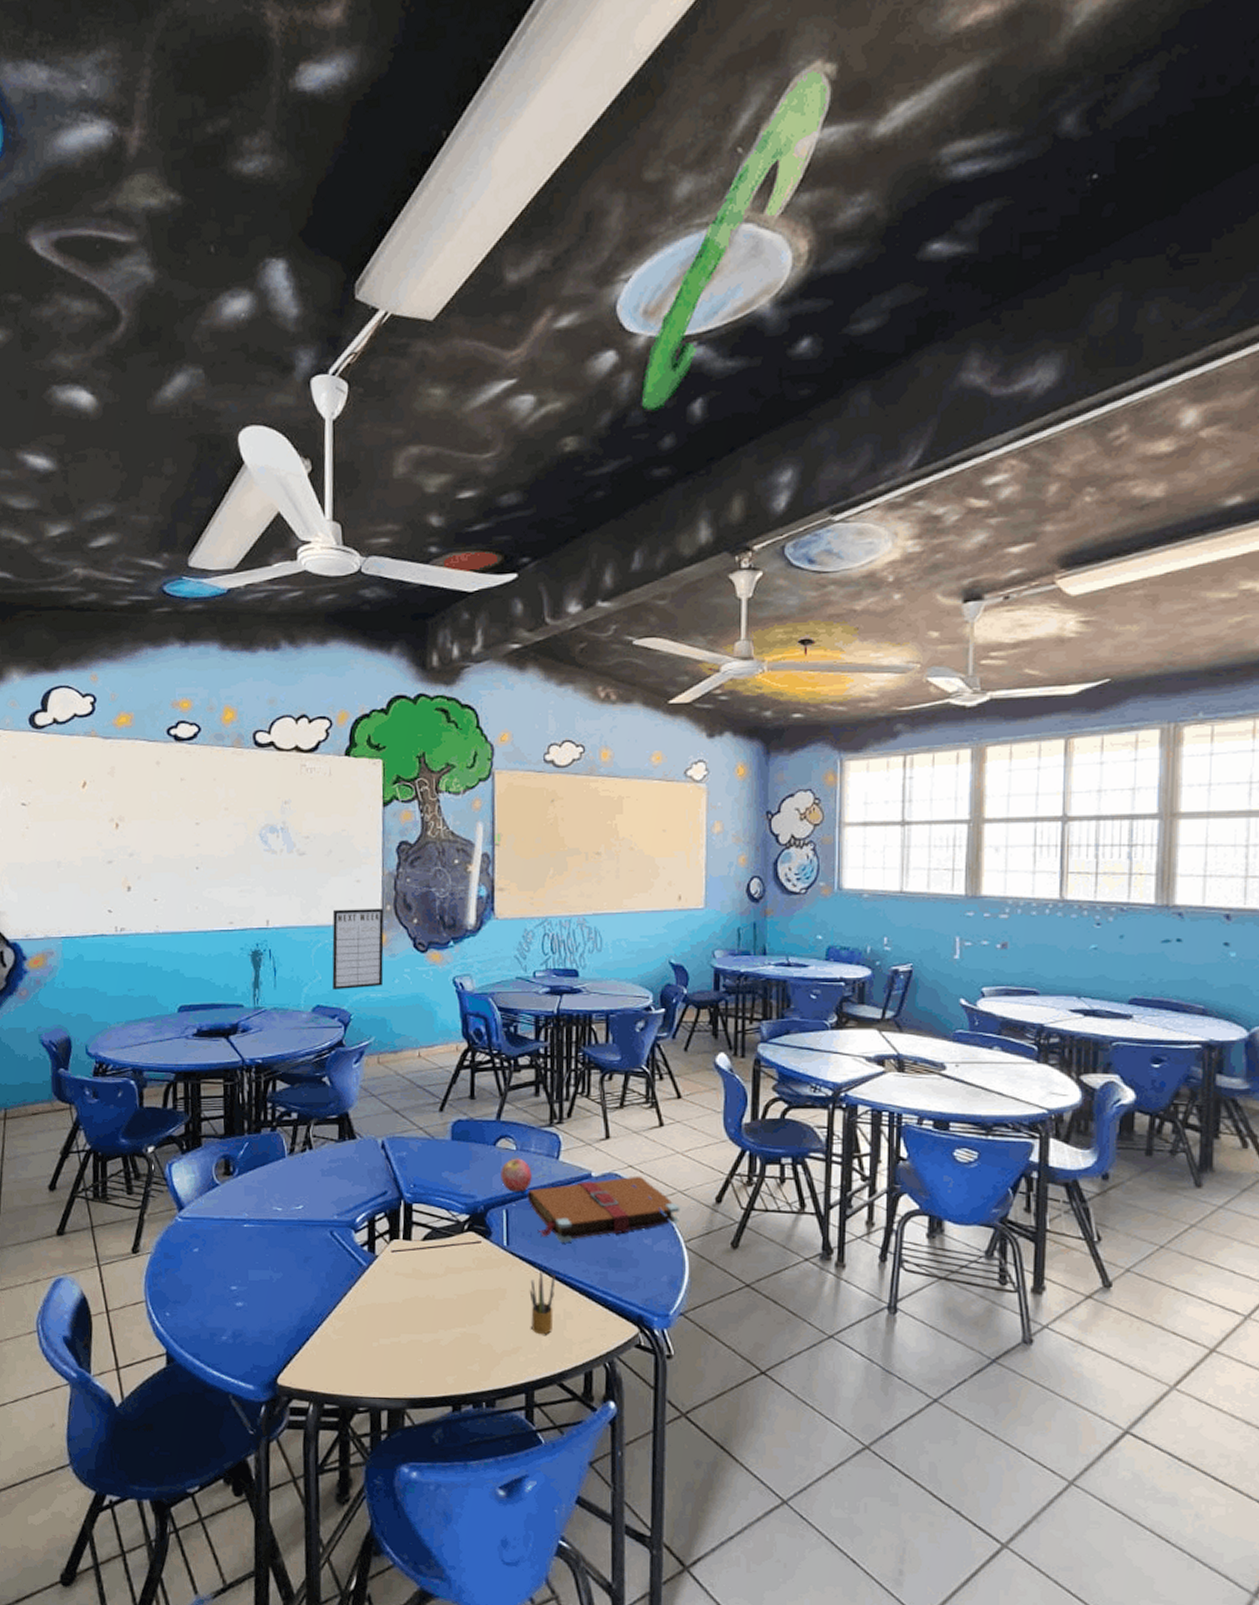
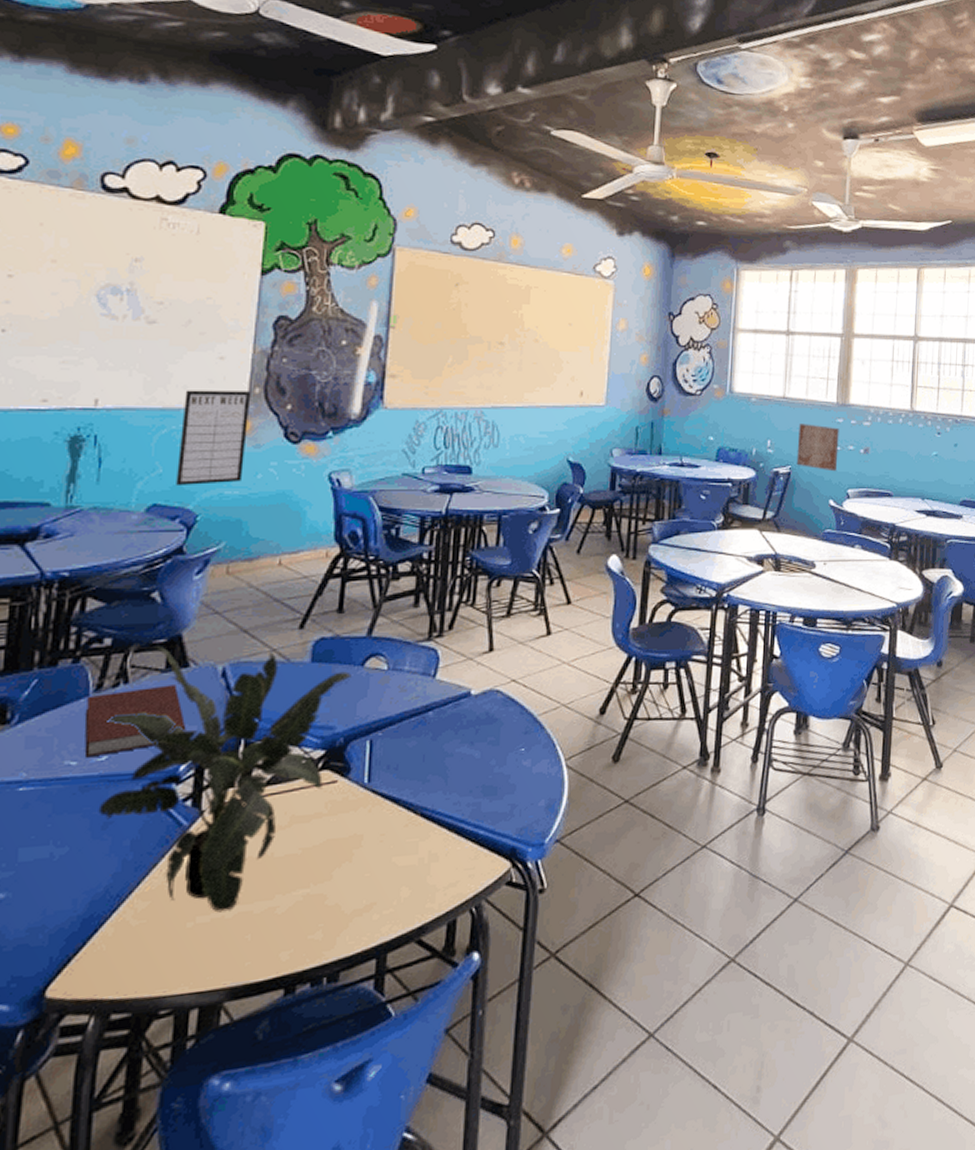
notebook: none [283,1153,359,1206] -> present [84,685,187,758]
potted plant: none [298,1120,486,1338] -> present [98,645,352,913]
apple: present [500,1158,532,1192] -> none [367,679,404,719]
book: present [527,1176,680,1242] -> none [396,690,563,773]
pencil box: present [529,1270,556,1335] -> none [389,808,422,885]
wall art: none [919,919,969,969] -> present [796,423,839,472]

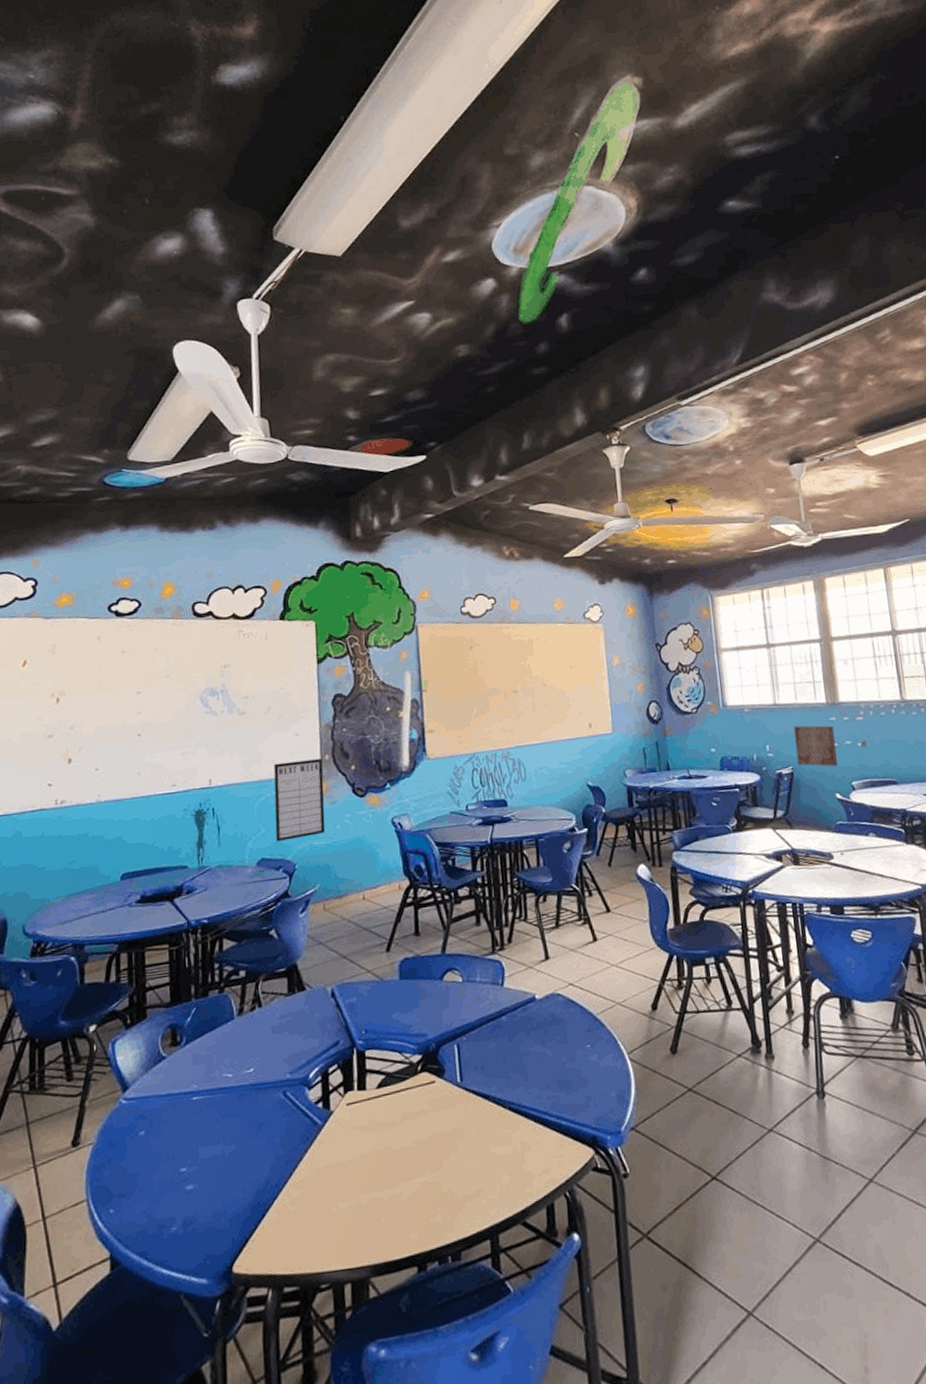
notebook: present [84,685,187,758] -> none [233,1006,310,1070]
potted plant: present [98,645,352,913] -> none [249,973,434,1199]

